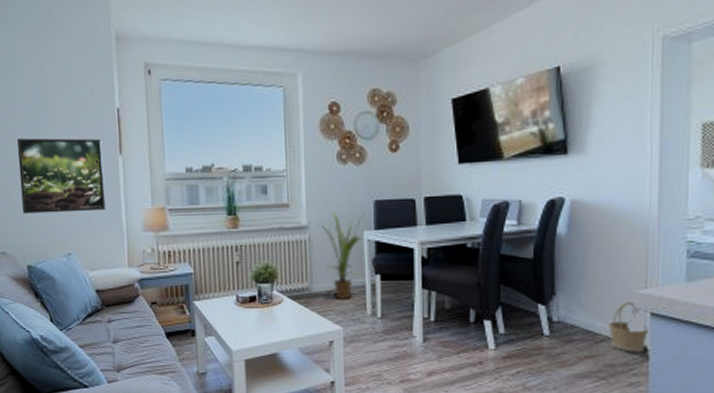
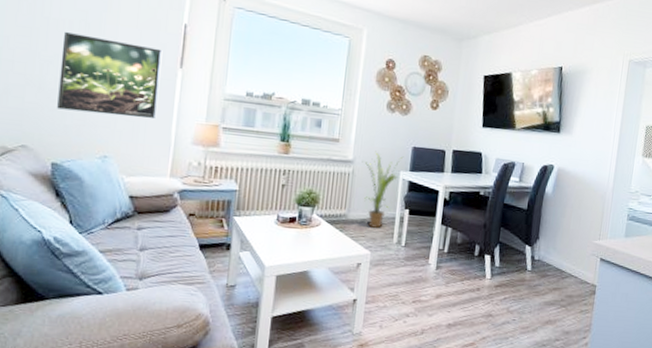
basket: present [608,302,648,353] -> none [571,249,597,288]

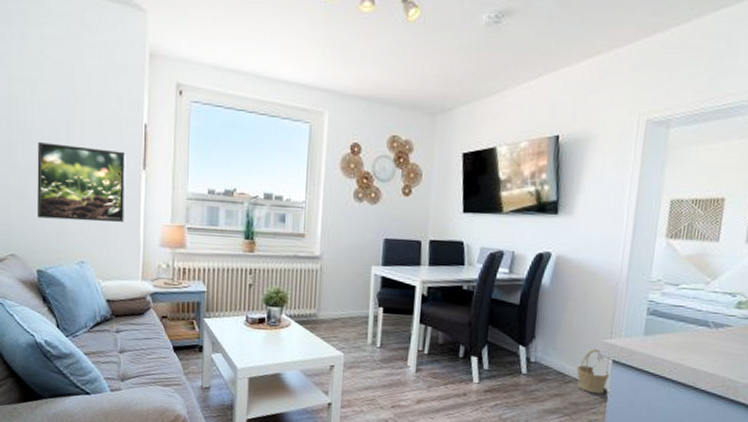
house plant: present [362,151,404,229] -> none [329,245,375,329]
basket: none [571,249,597,288] -> present [576,349,609,394]

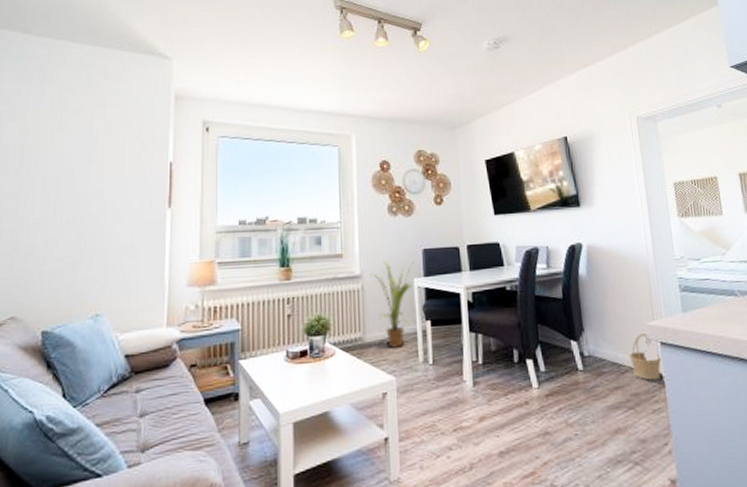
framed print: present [37,142,126,222] -> none [46,190,150,272]
house plant: none [329,245,375,329] -> present [370,260,415,349]

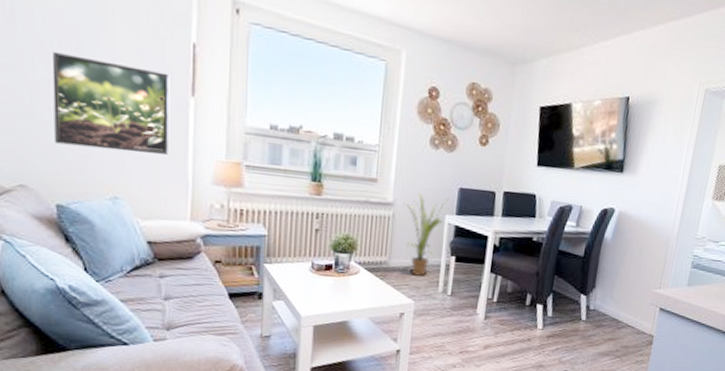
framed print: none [46,190,150,272] -> present [52,52,170,155]
basket: present [629,333,661,381] -> none [628,298,656,338]

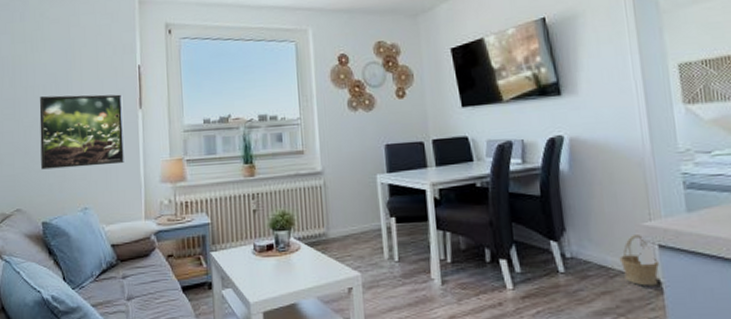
house plant: present [403,192,450,277] -> none [332,156,378,245]
basket: none [628,298,656,338] -> present [619,235,659,286]

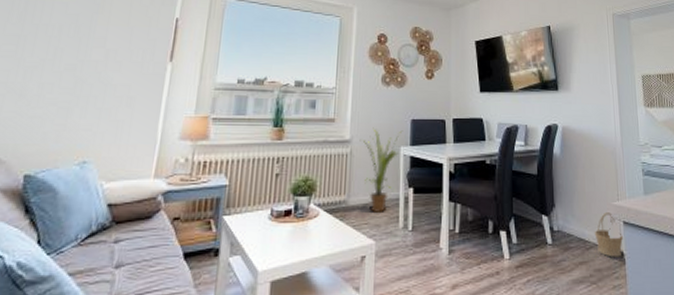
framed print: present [39,94,124,170] -> none [37,37,153,117]
house plant: none [332,156,378,245] -> present [359,127,403,214]

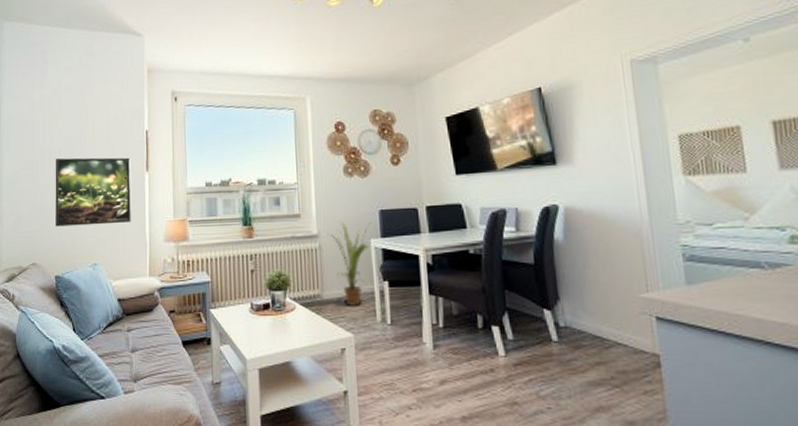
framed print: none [37,37,153,117] -> present [55,157,132,227]
basket: present [594,212,623,257] -> none [614,306,656,358]

